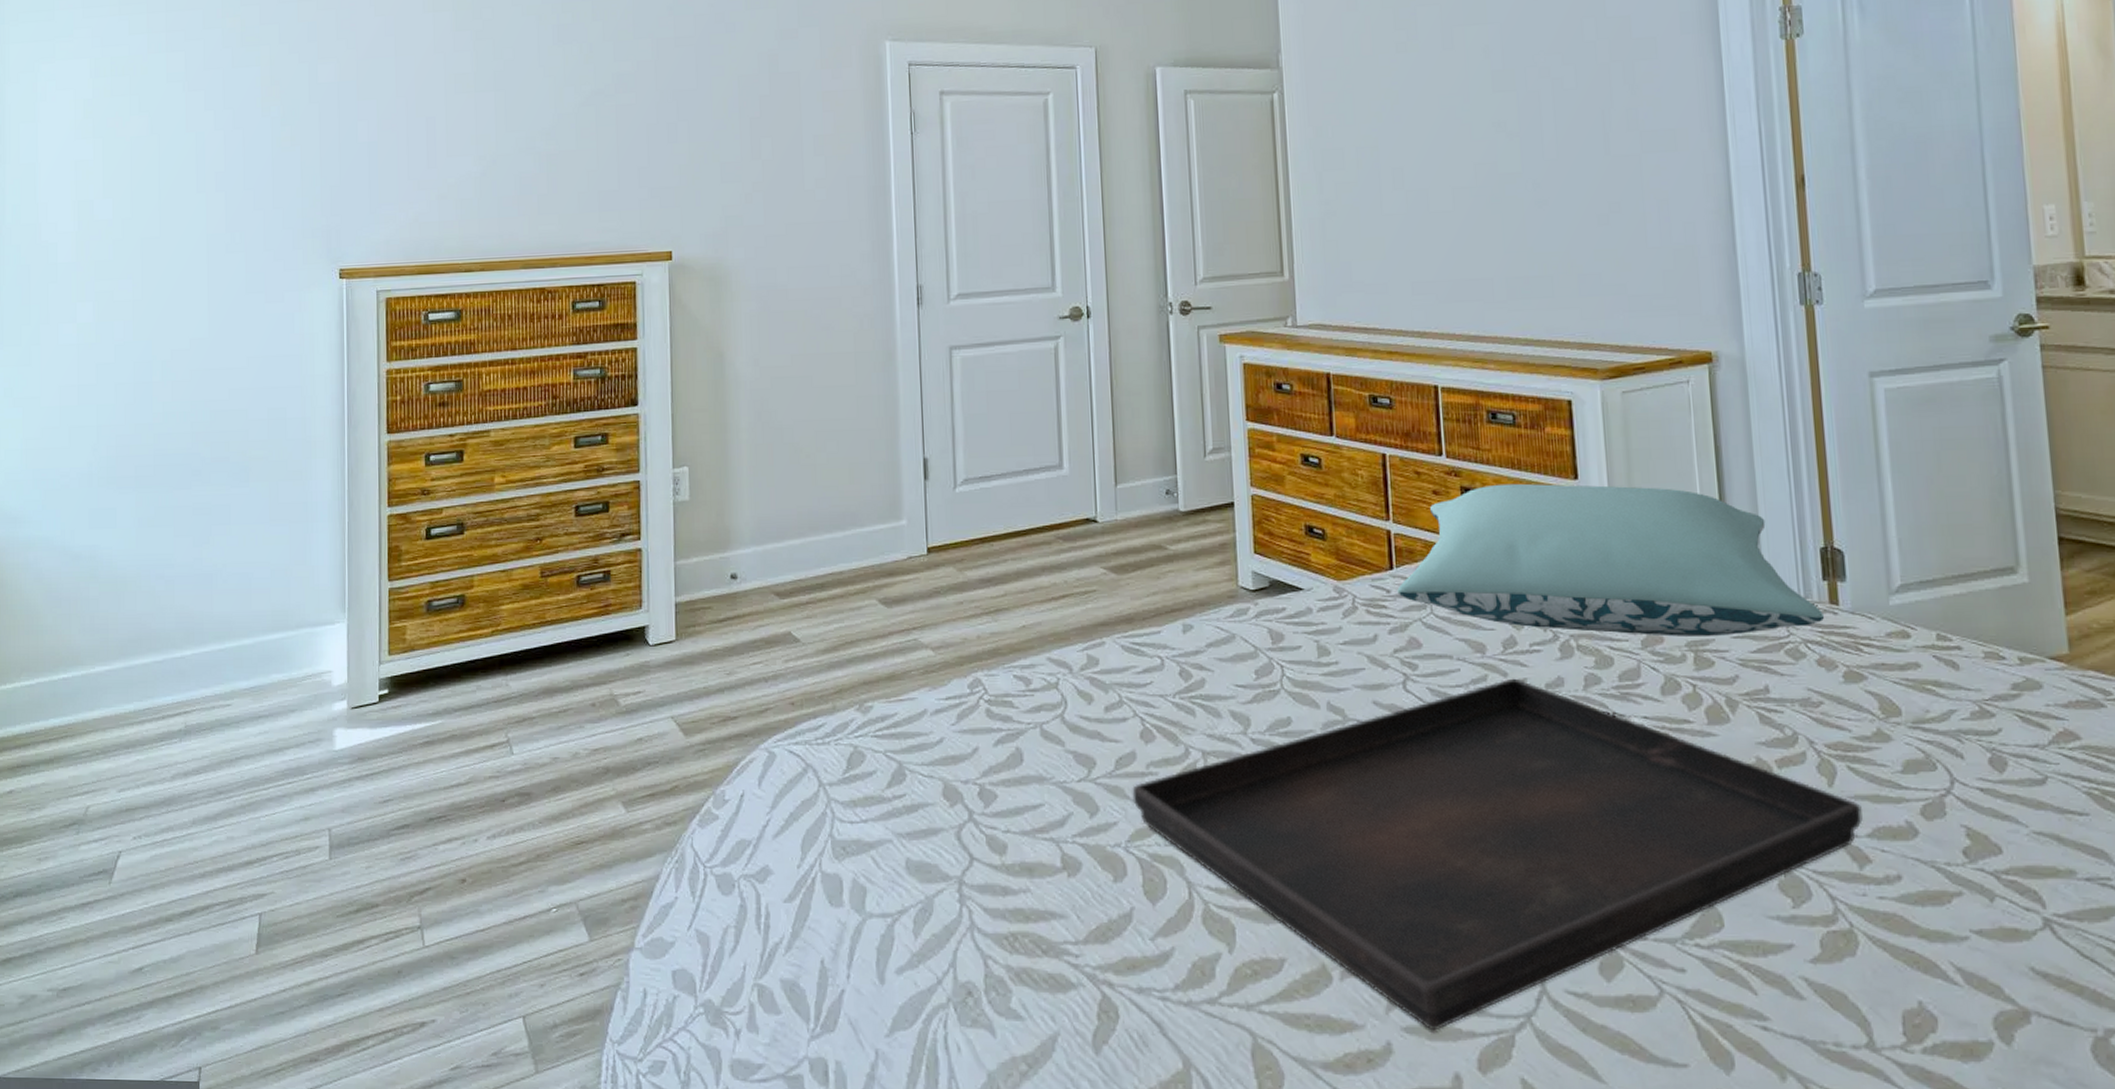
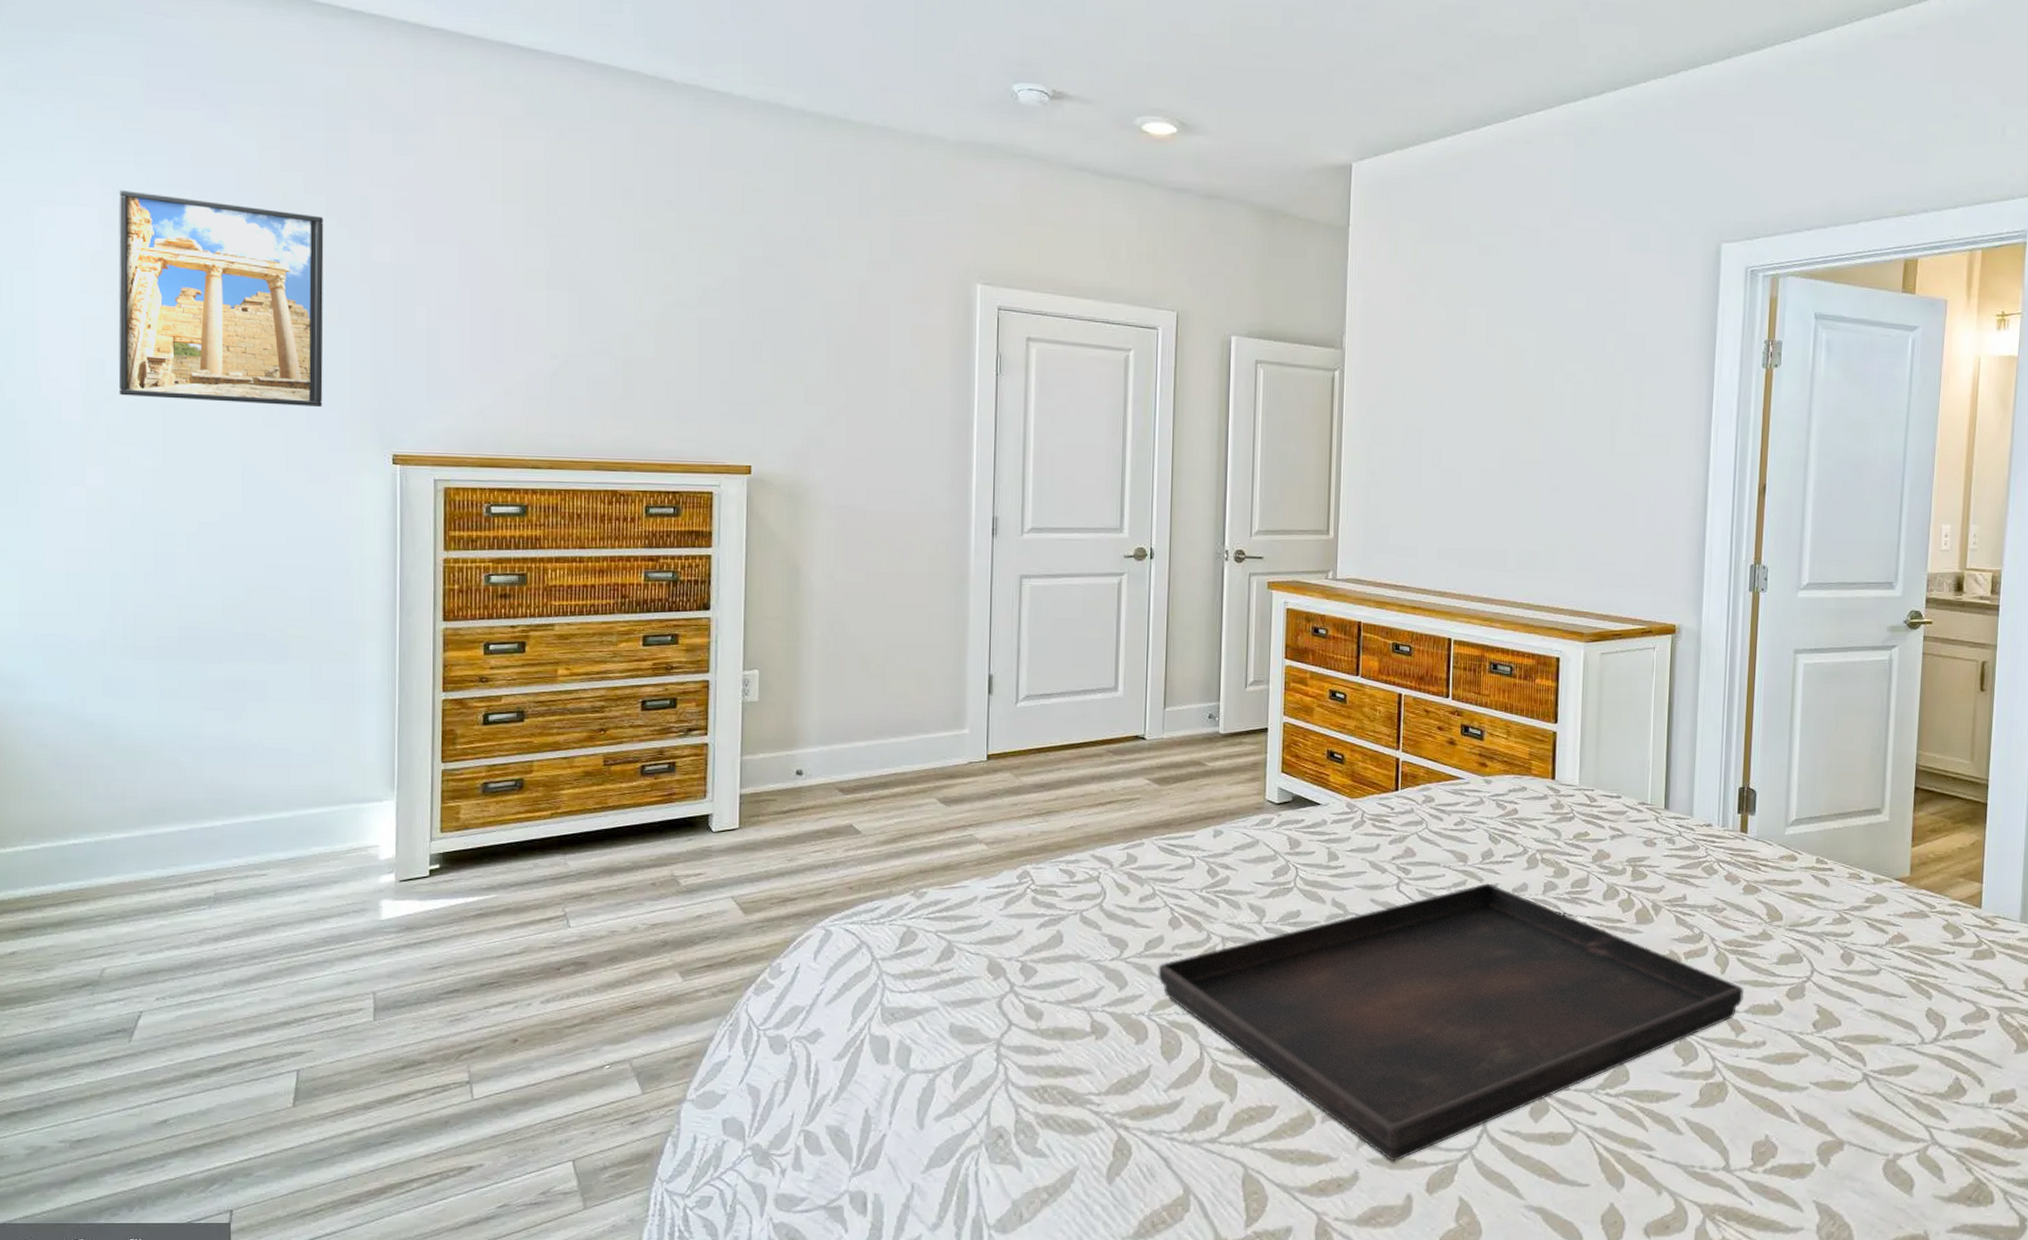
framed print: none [104,39,278,233] -> present [118,189,324,408]
pillow: present [1397,483,1824,637] -> none [1400,724,1735,854]

